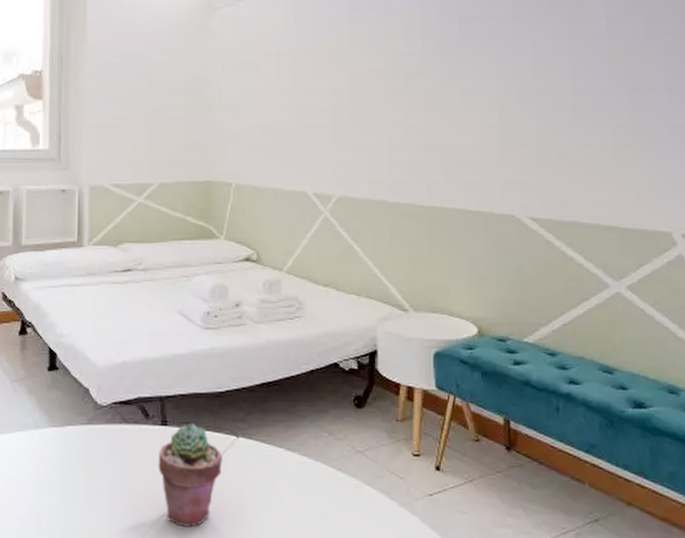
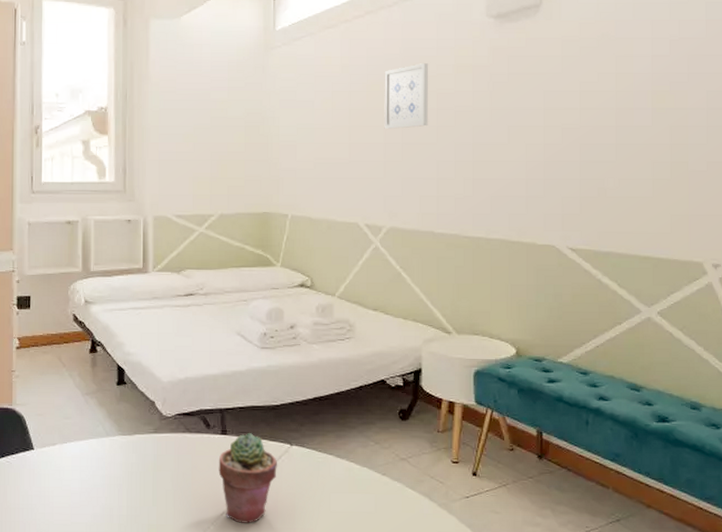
wall art: none [330,23,377,92] -> present [384,62,429,129]

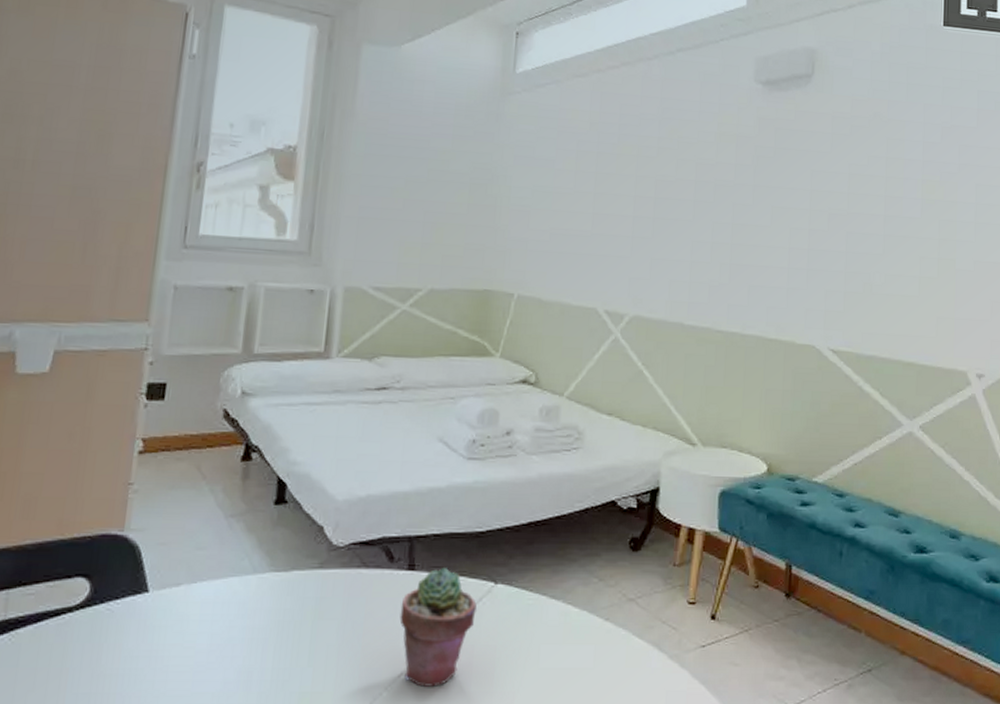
wall art: present [384,62,429,129] -> none [634,126,689,200]

